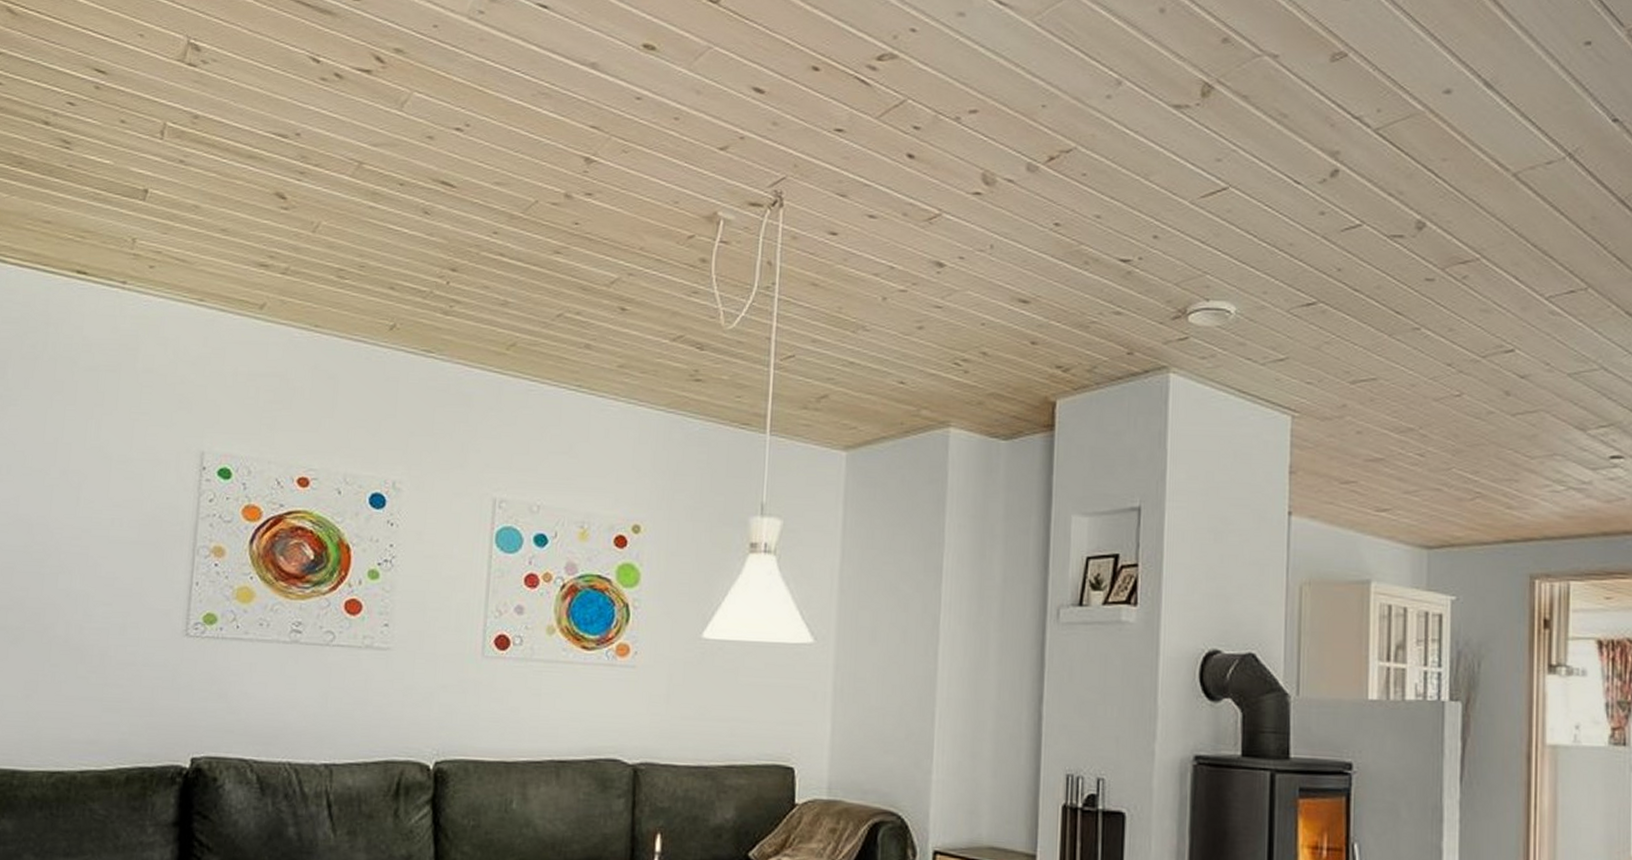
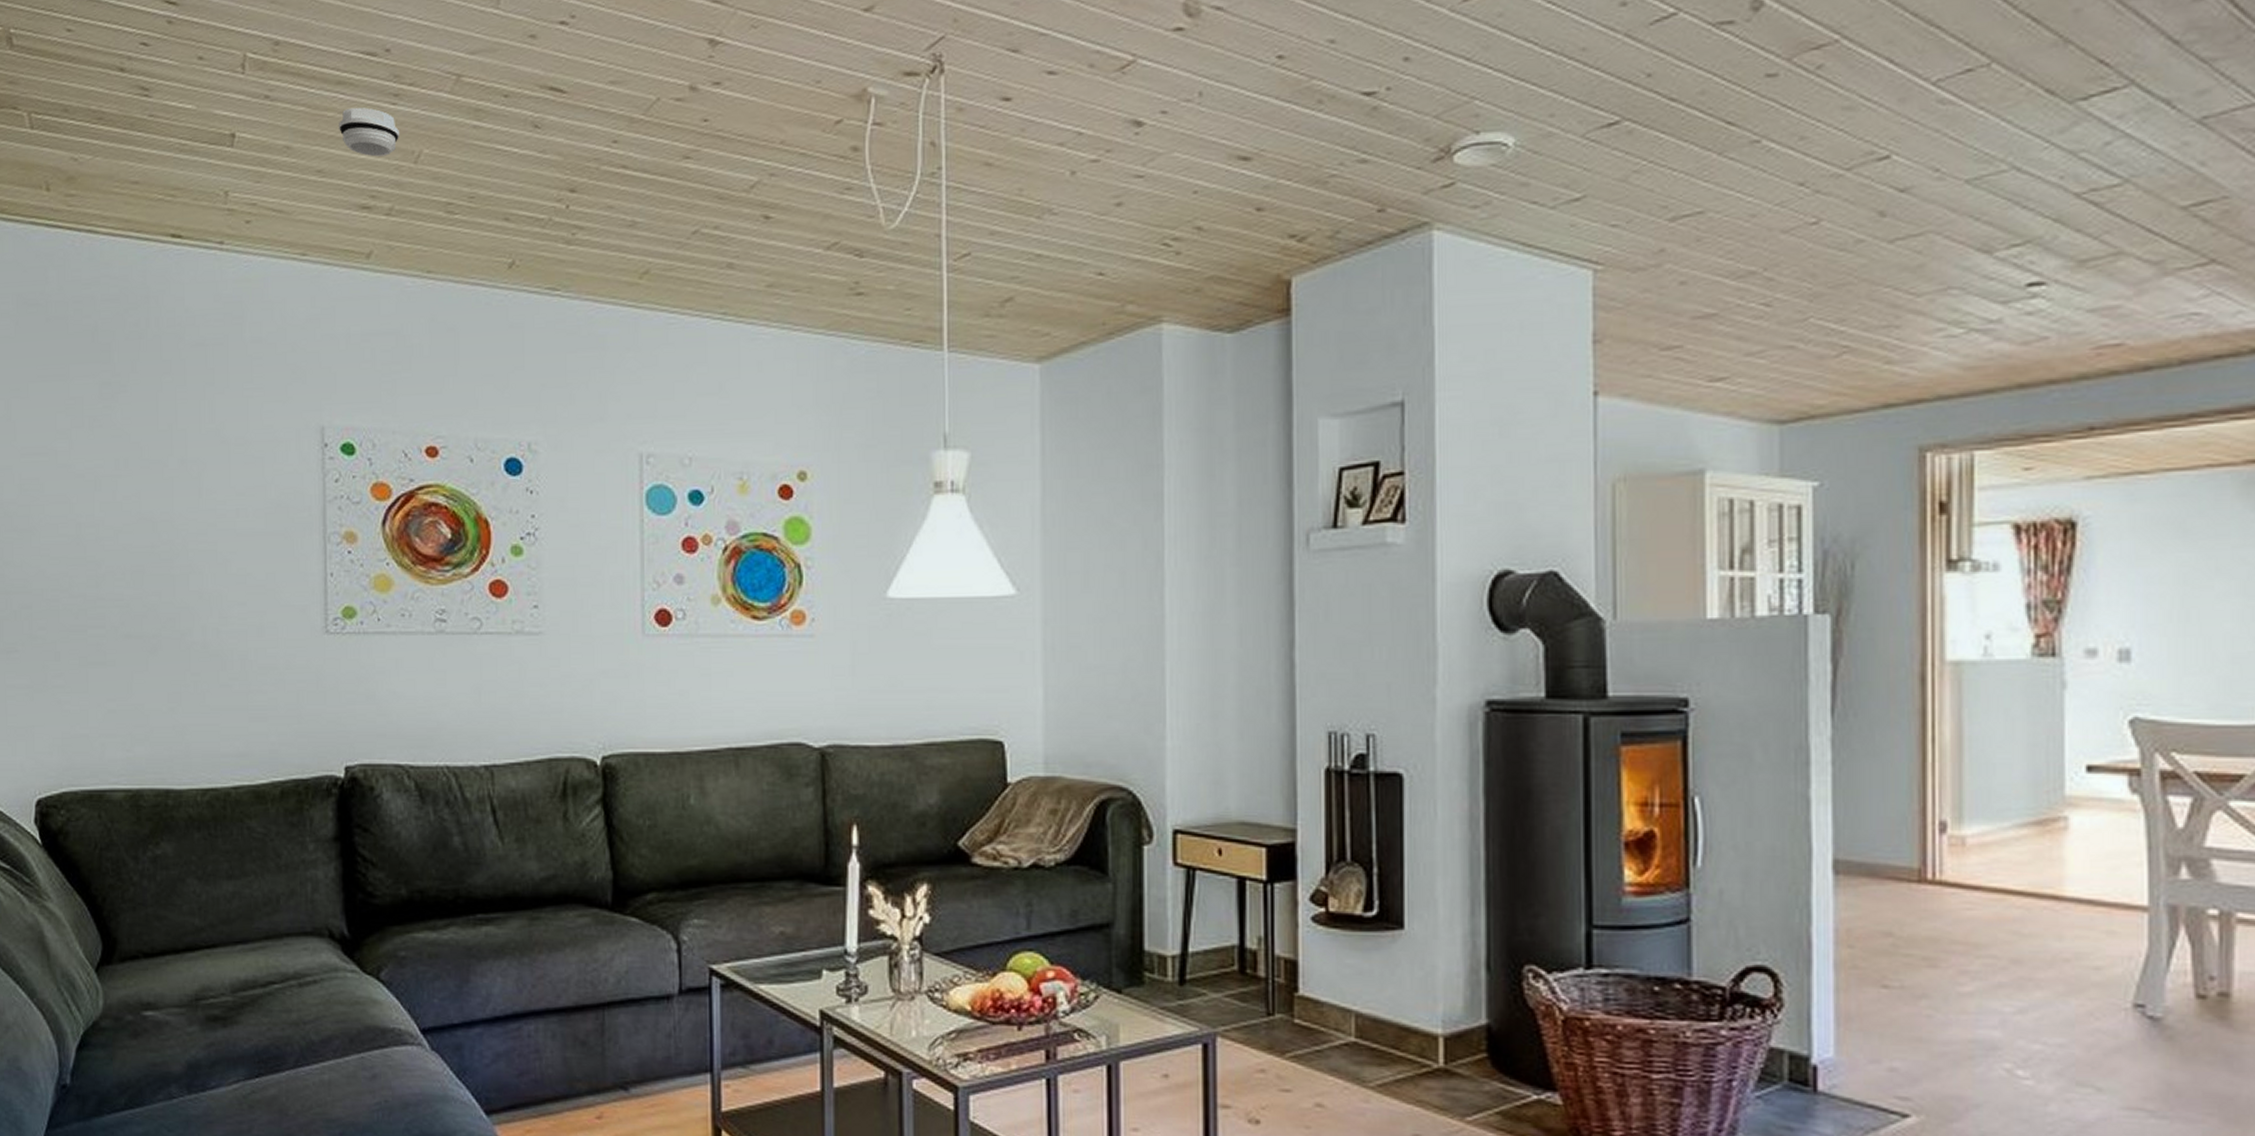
smoke detector: none [246,179,301,223] -> present [339,107,399,157]

